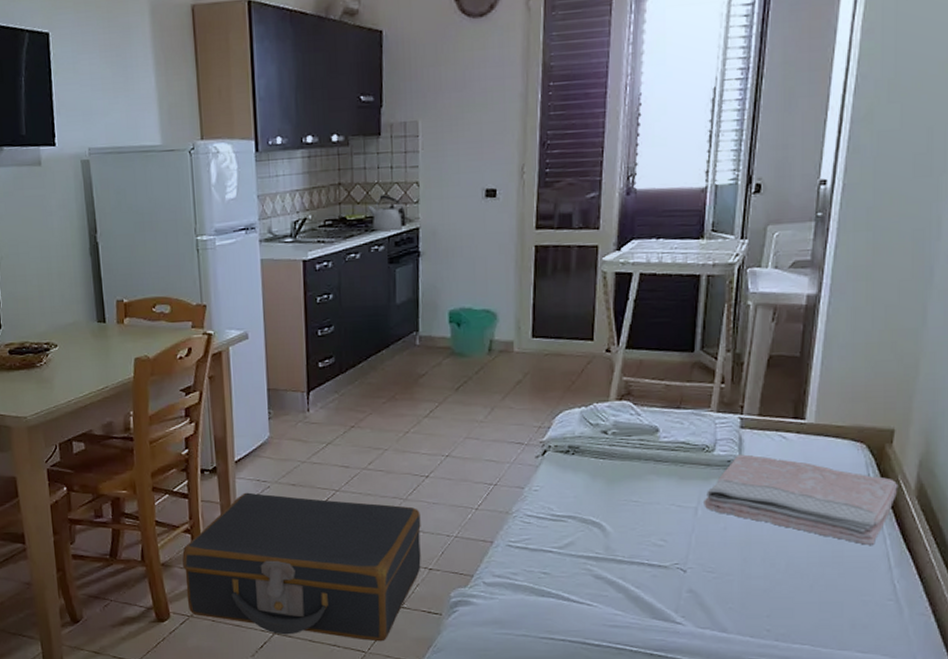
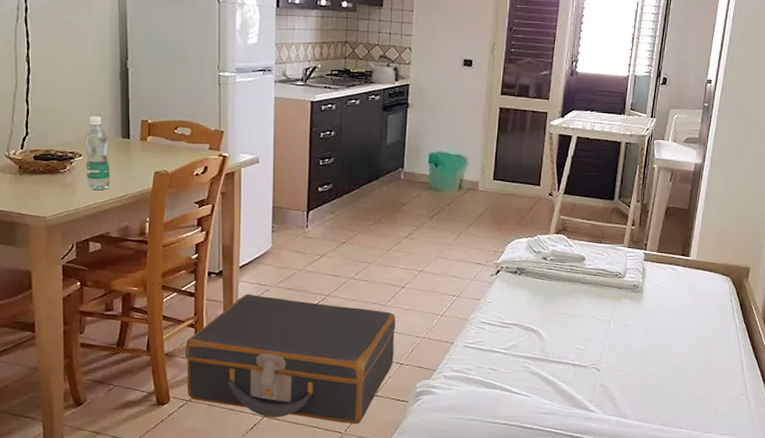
bottle: none [58,299,90,384] -> present [84,115,111,191]
towel: present [704,454,898,545] -> none [615,281,751,353]

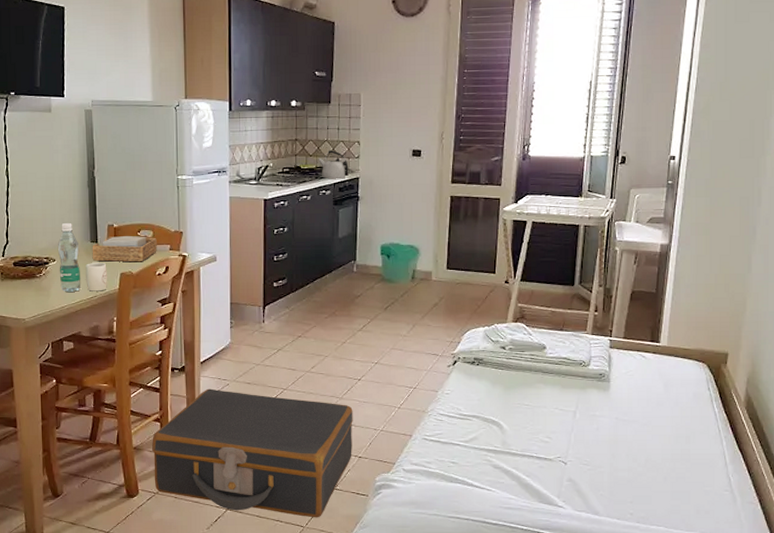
mug: none [116,160,140,190] -> present [85,263,107,291]
napkin holder: none [123,132,195,161] -> present [92,235,157,262]

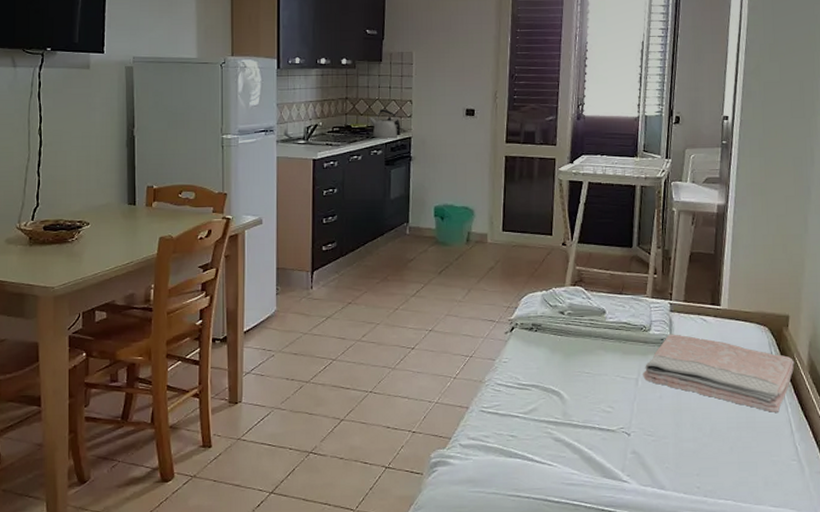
bottle: present [57,222,81,293] -> none [92,184,117,259]
mug: present [85,263,107,291] -> none [122,226,145,257]
napkin holder: present [92,235,157,262] -> none [129,197,199,226]
suitcase: present [152,388,353,518] -> none [190,360,406,500]
towel: none [581,369,732,445] -> present [643,334,795,412]

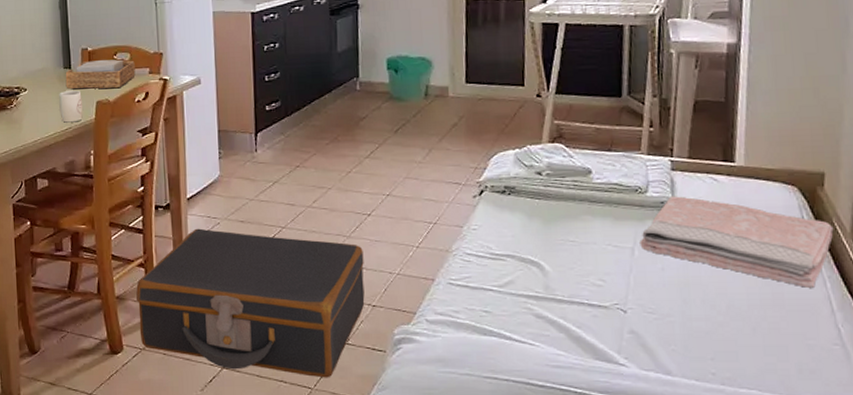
mug: none [122,226,145,257] -> present [59,91,83,123]
napkin holder: none [129,197,199,226] -> present [65,59,136,90]
suitcase: none [190,360,406,500] -> present [136,228,365,378]

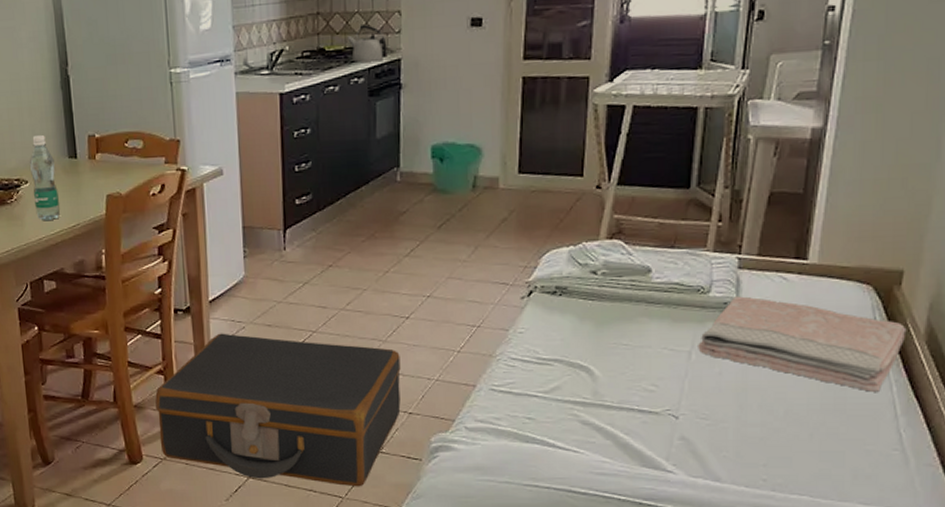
bottle: none [28,48,55,125] -> present [29,134,61,221]
mug: present [59,91,83,123] -> none [64,183,92,219]
napkin holder: present [65,59,136,90] -> none [70,147,150,182]

